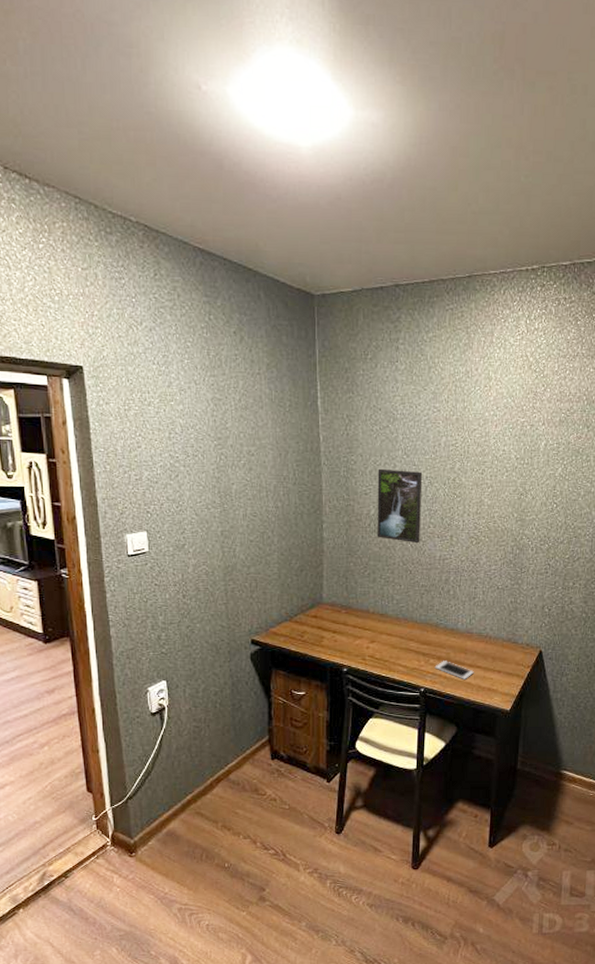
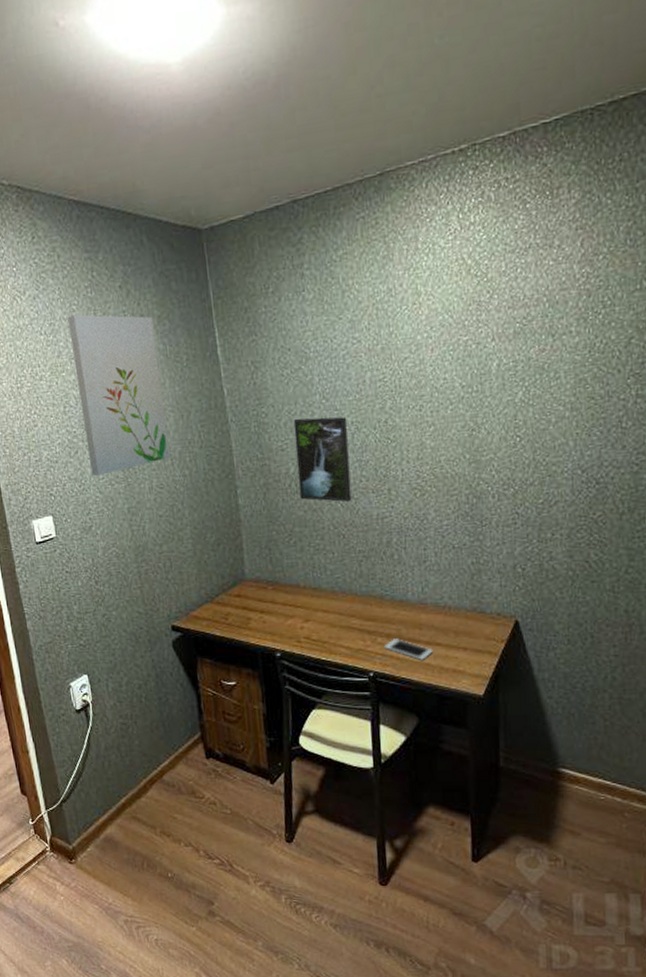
wall art: none [181,351,266,499] -> present [67,314,170,476]

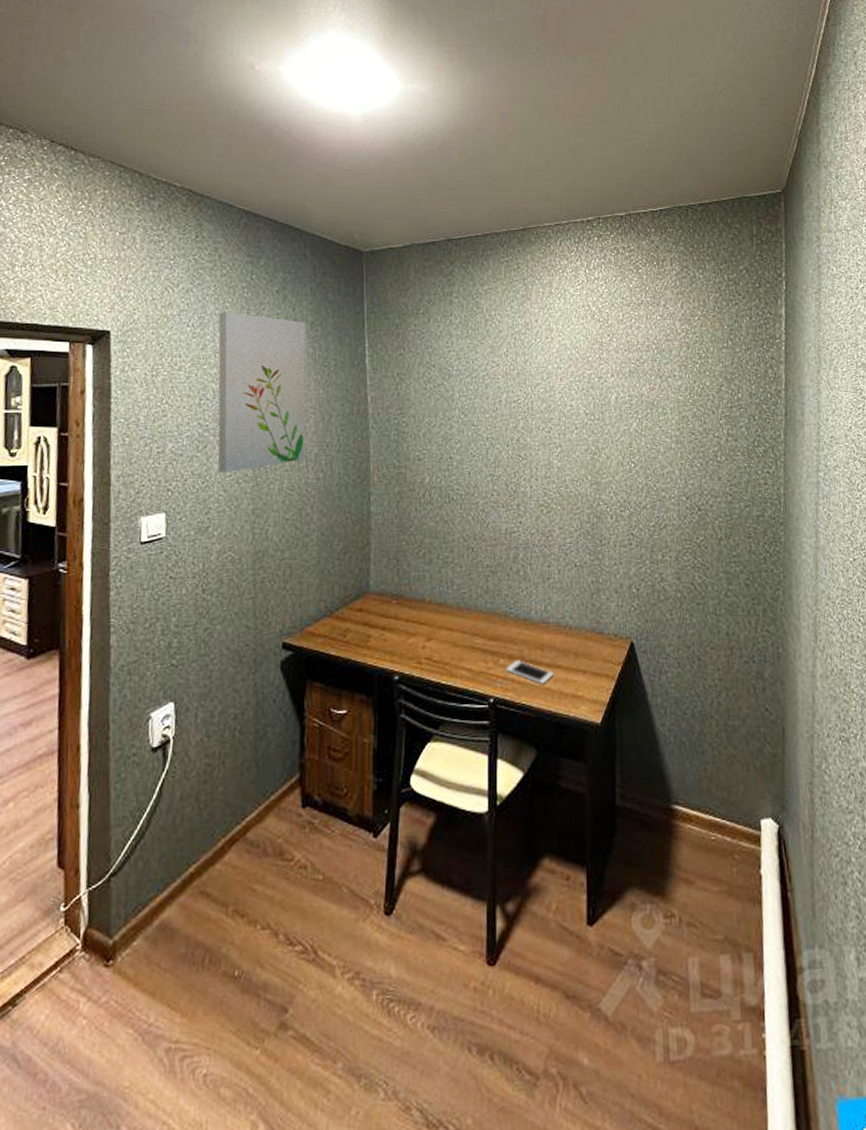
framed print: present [293,416,352,503] -> none [432,430,483,516]

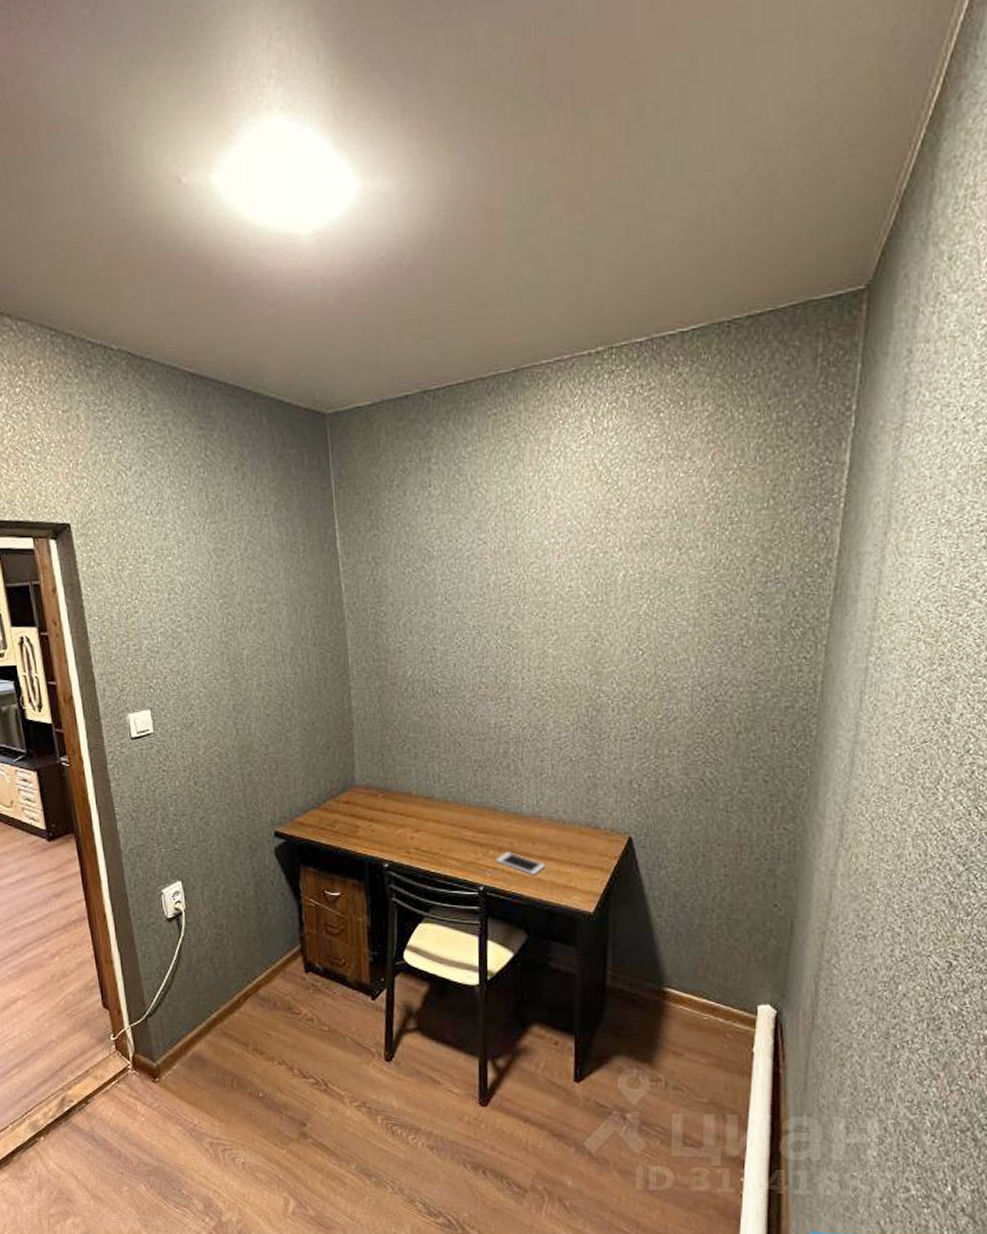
wall art: present [218,312,306,472] -> none [176,495,281,669]

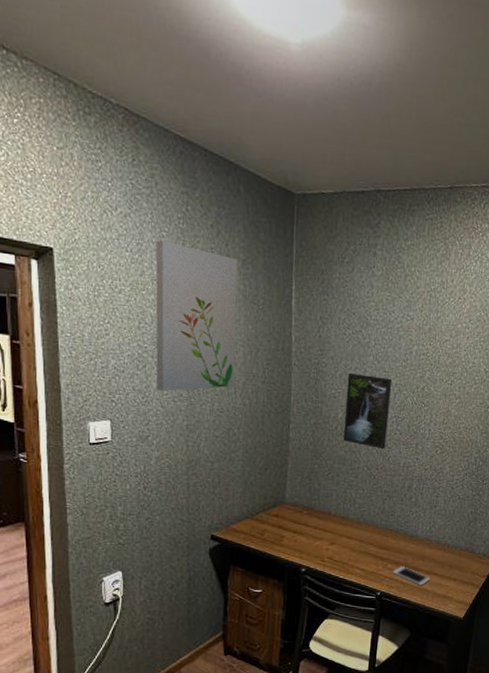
wall art: none [176,495,281,669] -> present [155,240,238,392]
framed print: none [413,619,470,709] -> present [343,372,393,450]

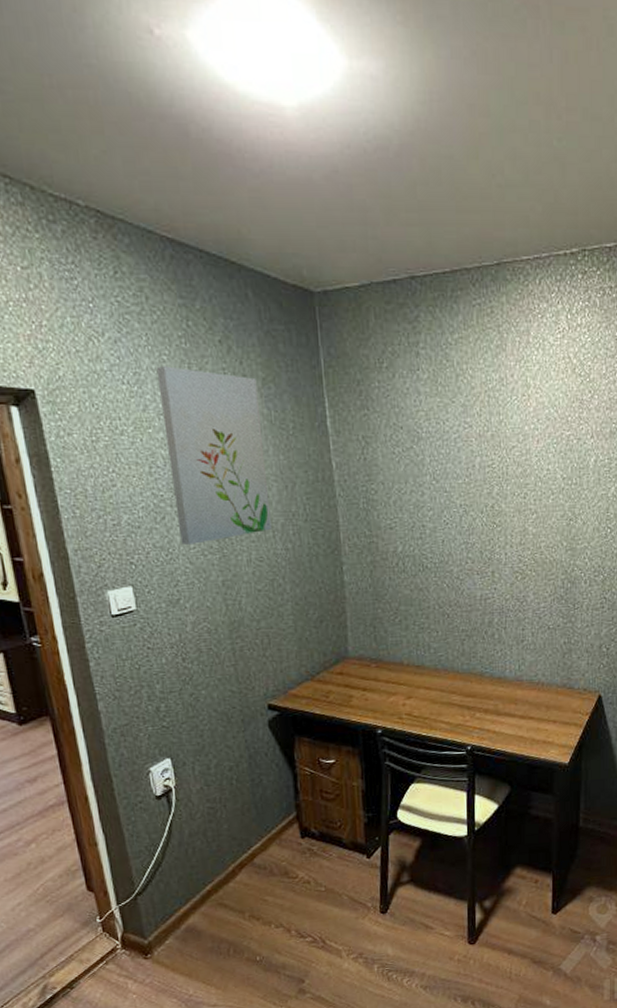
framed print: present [343,372,393,450] -> none [403,497,457,583]
cell phone: present [392,566,431,586] -> none [481,713,526,733]

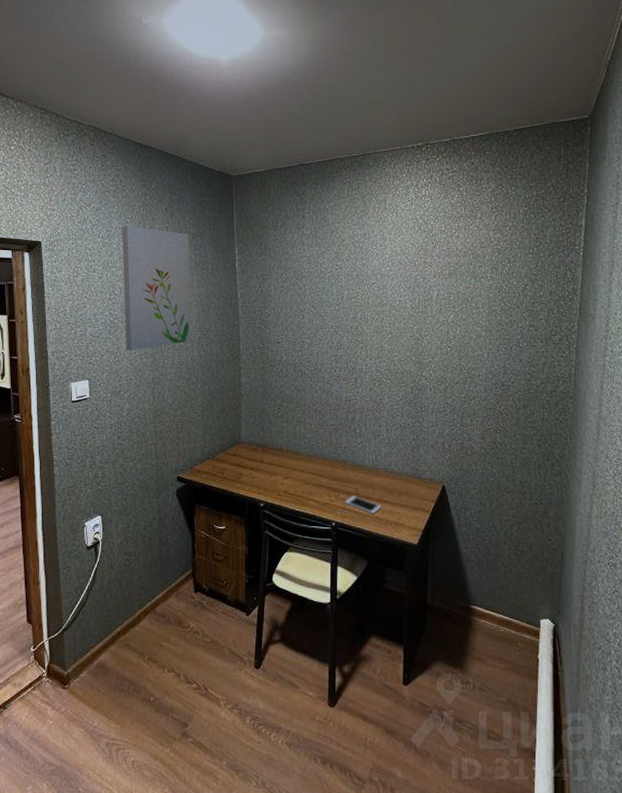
cell phone: none [481,713,526,733] -> present [344,496,382,514]

